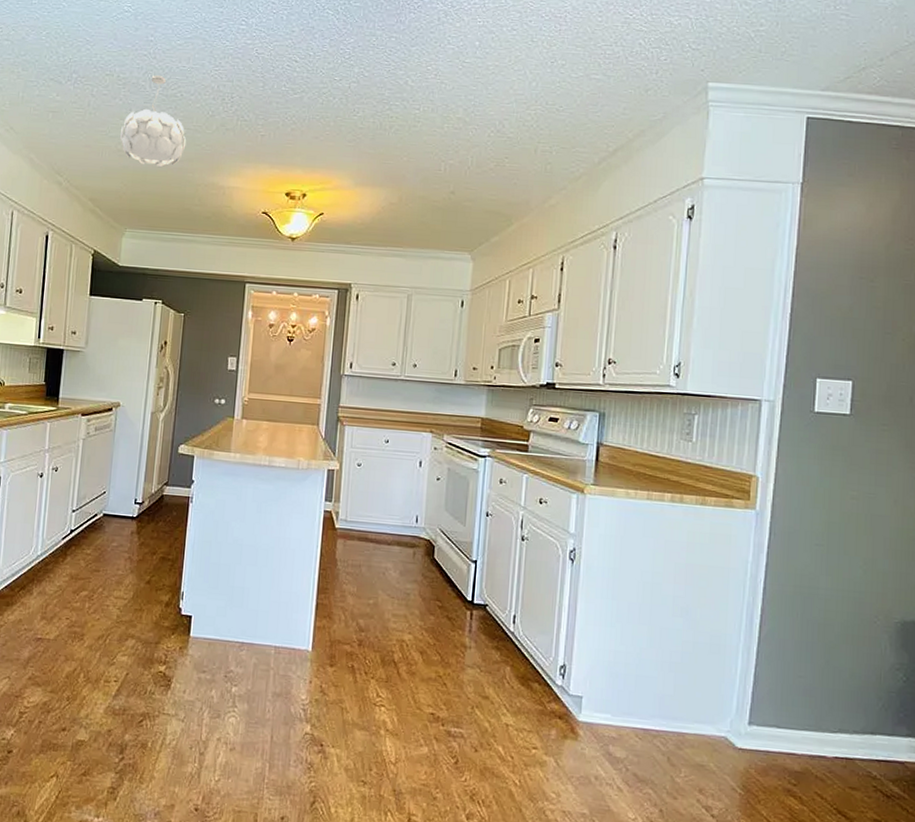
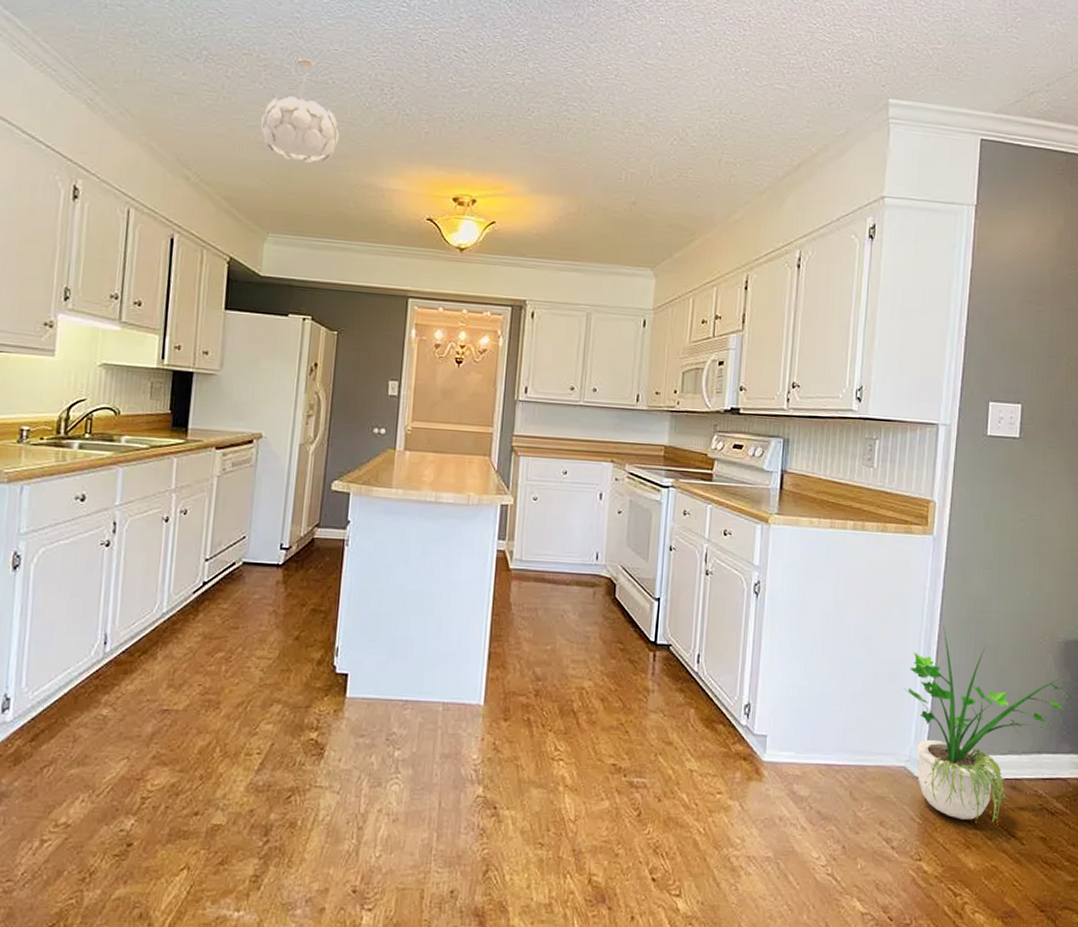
potted plant: none [724,600,903,800] -> present [904,625,1065,822]

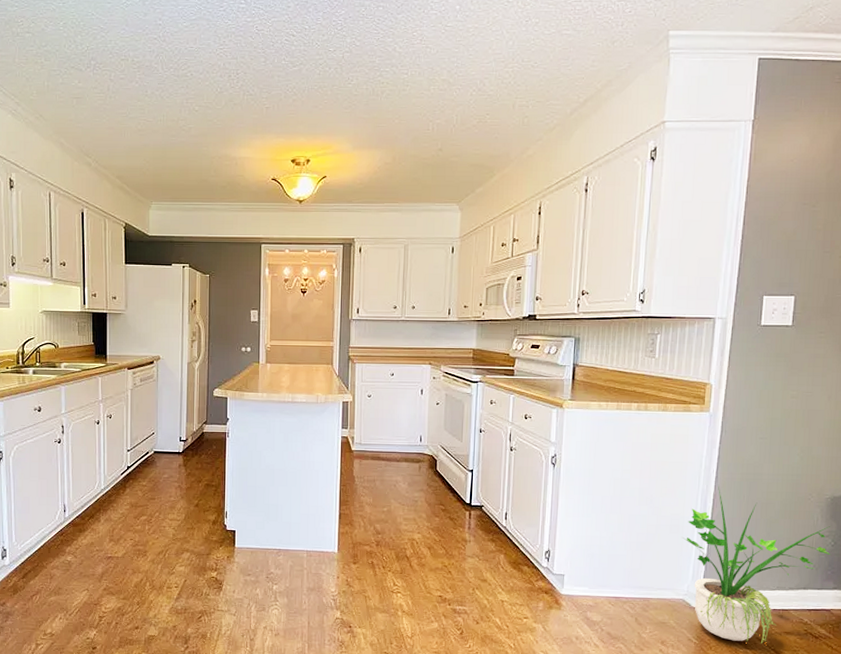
pendant light: present [261,57,340,163] -> none [140,56,199,143]

